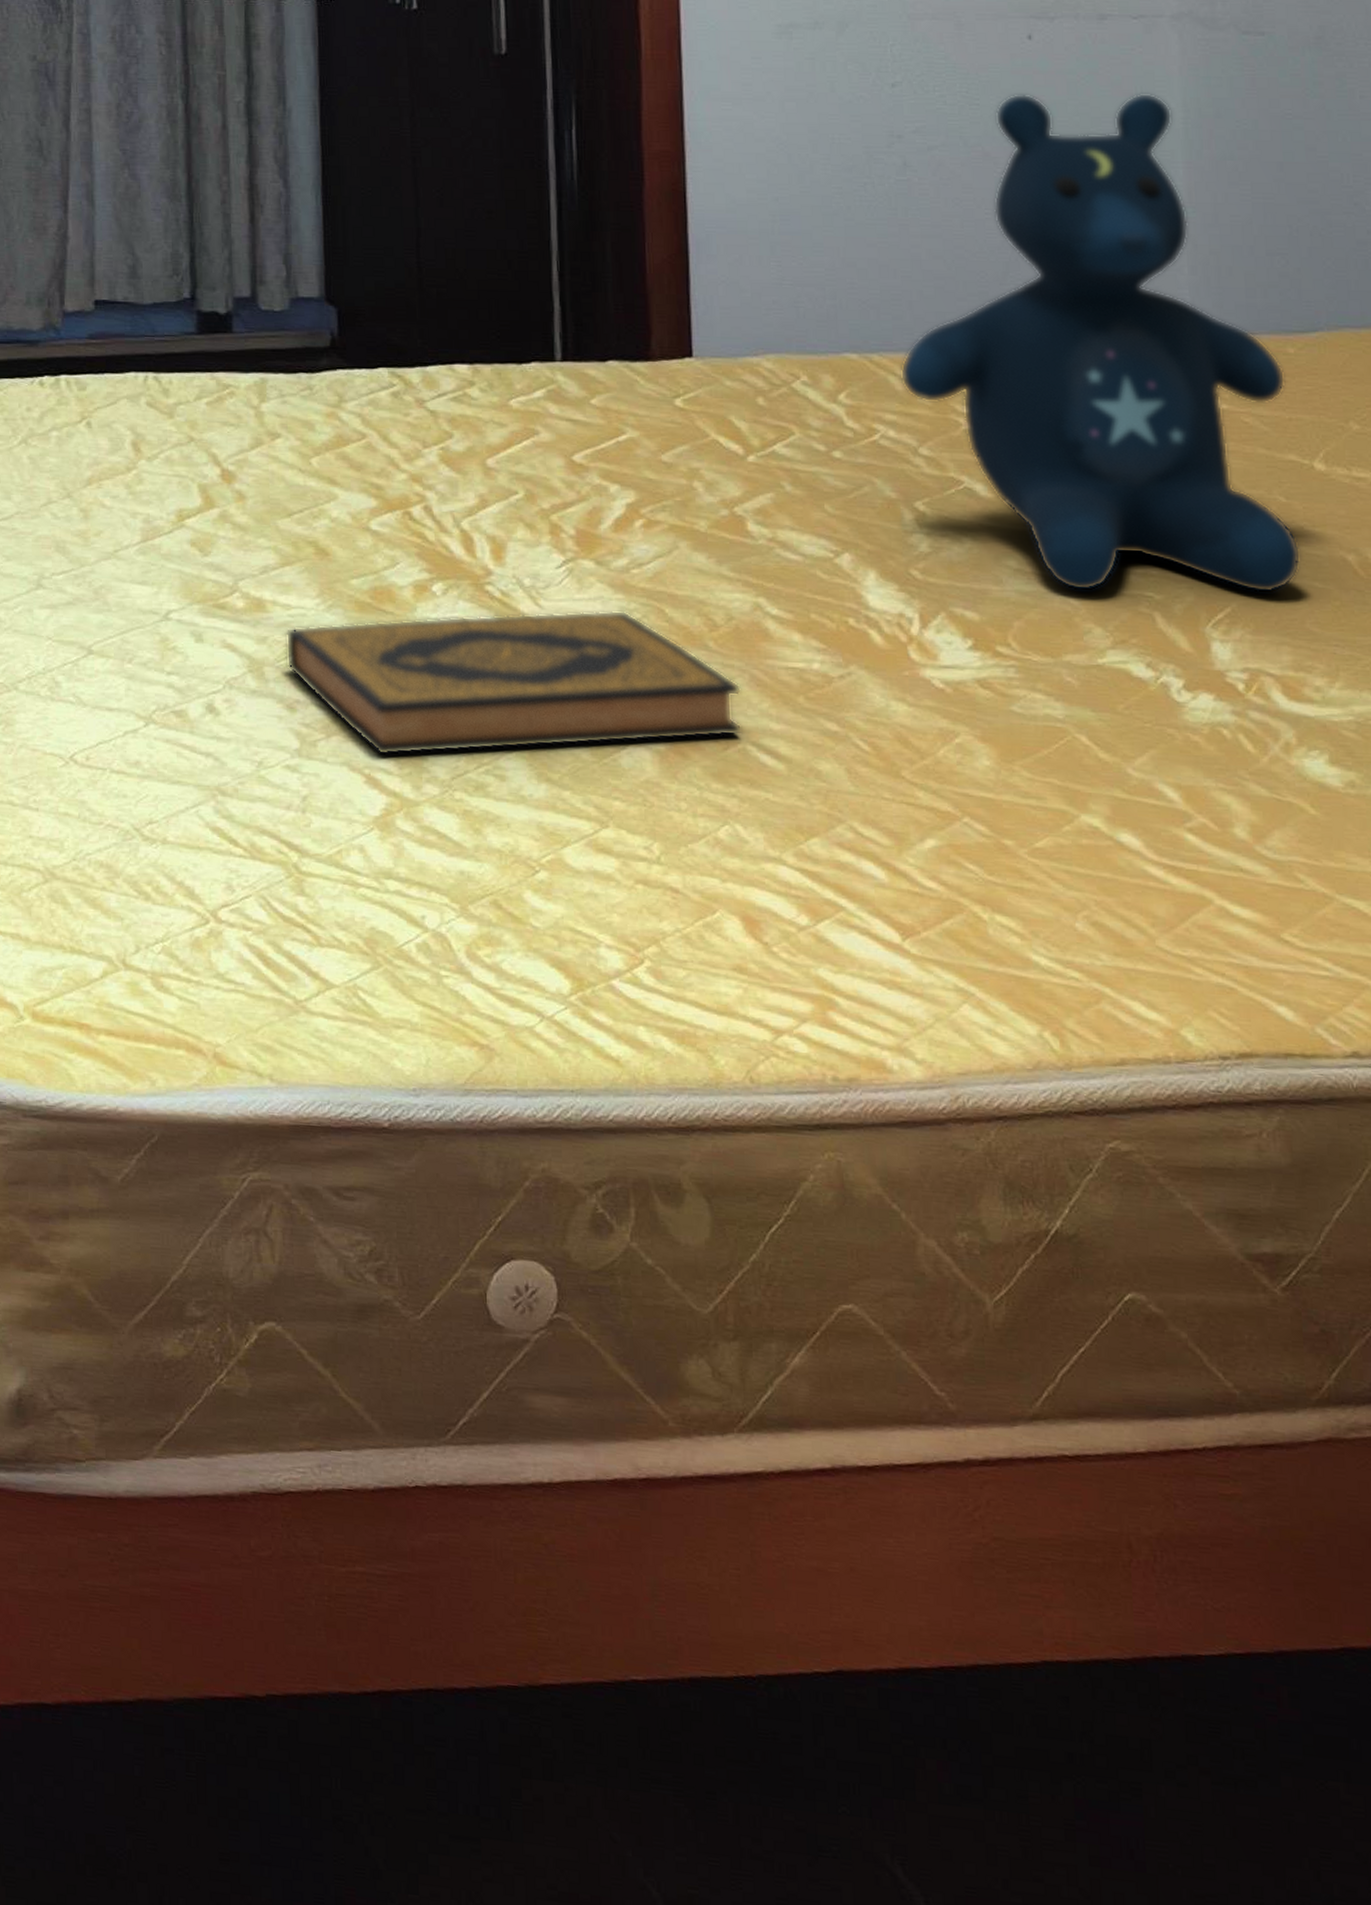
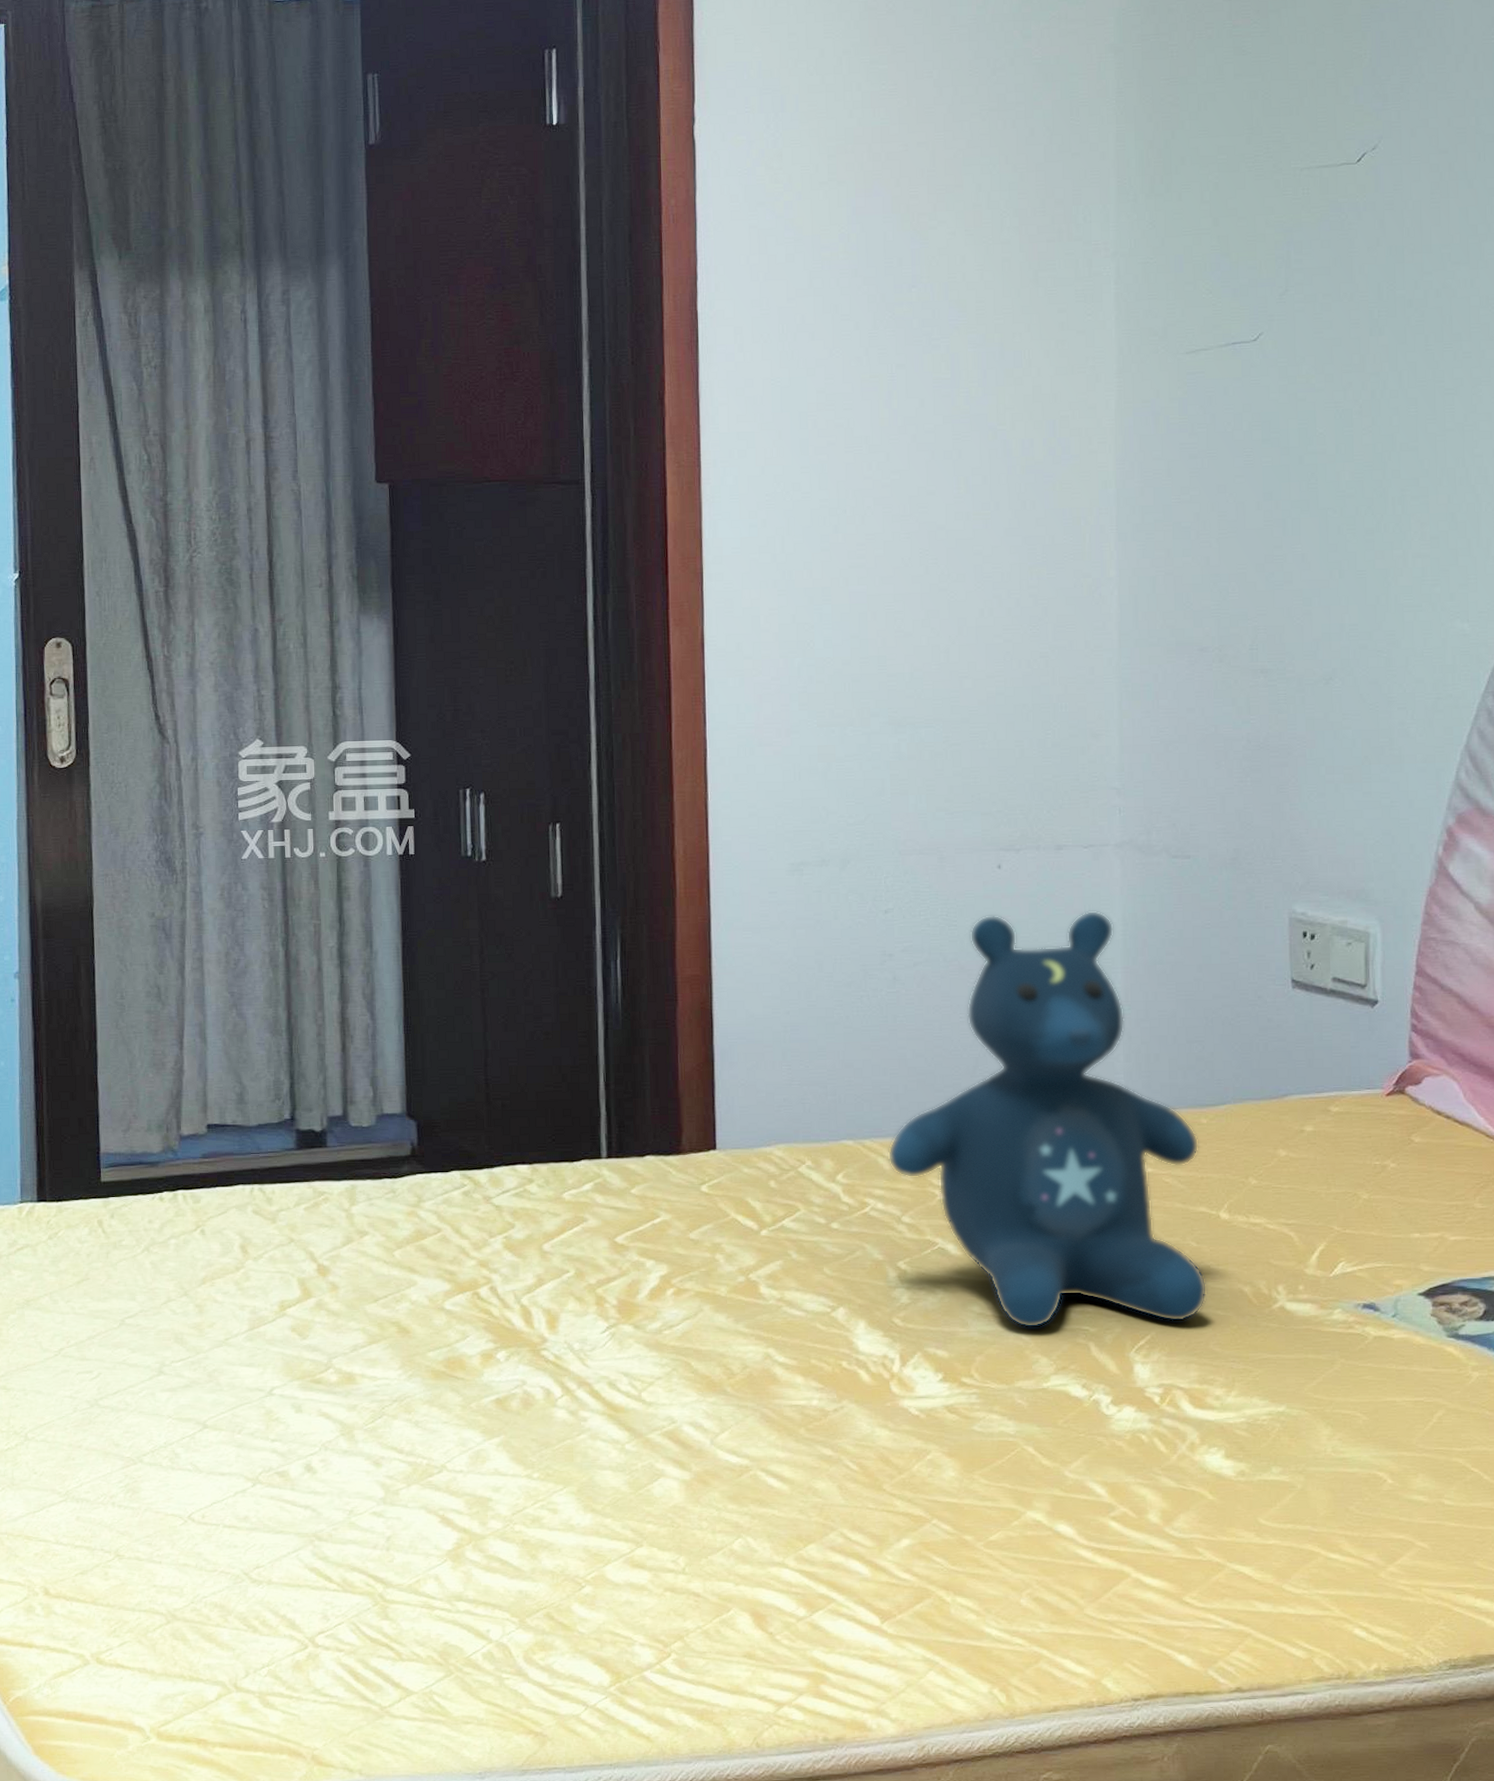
hardback book: present [285,610,743,756] -> none [372,1365,754,1499]

